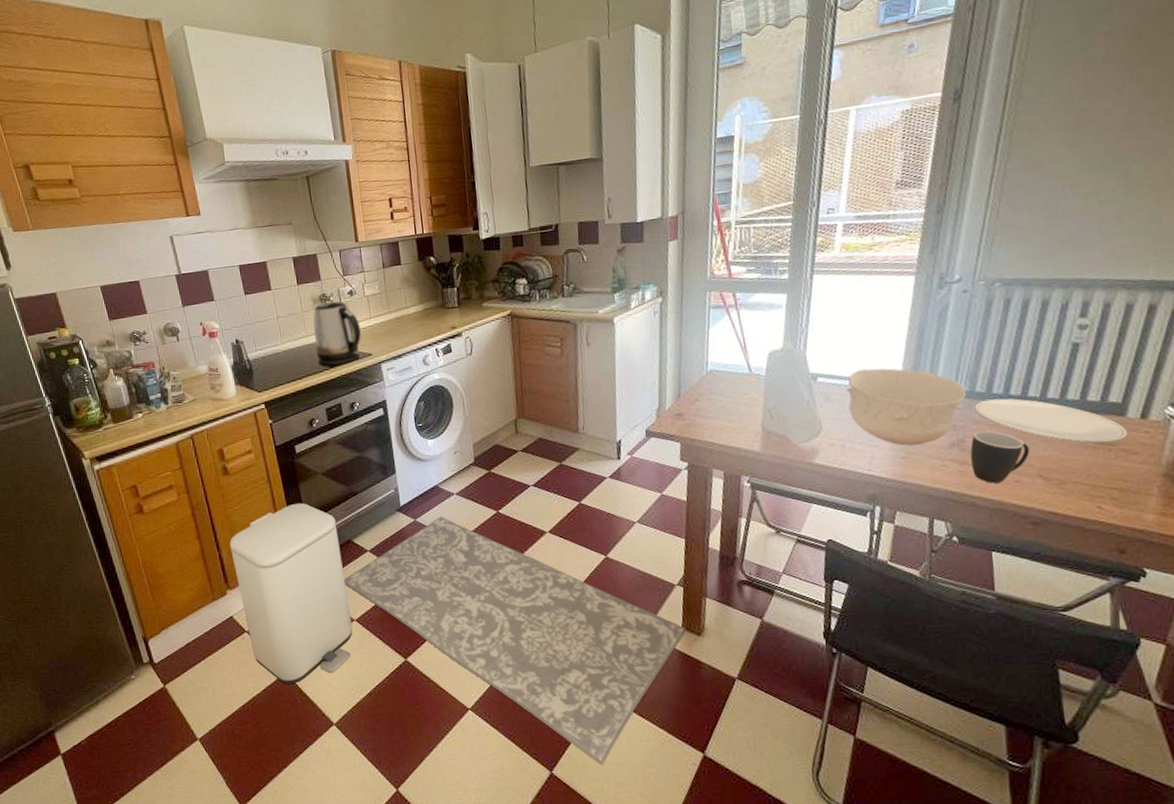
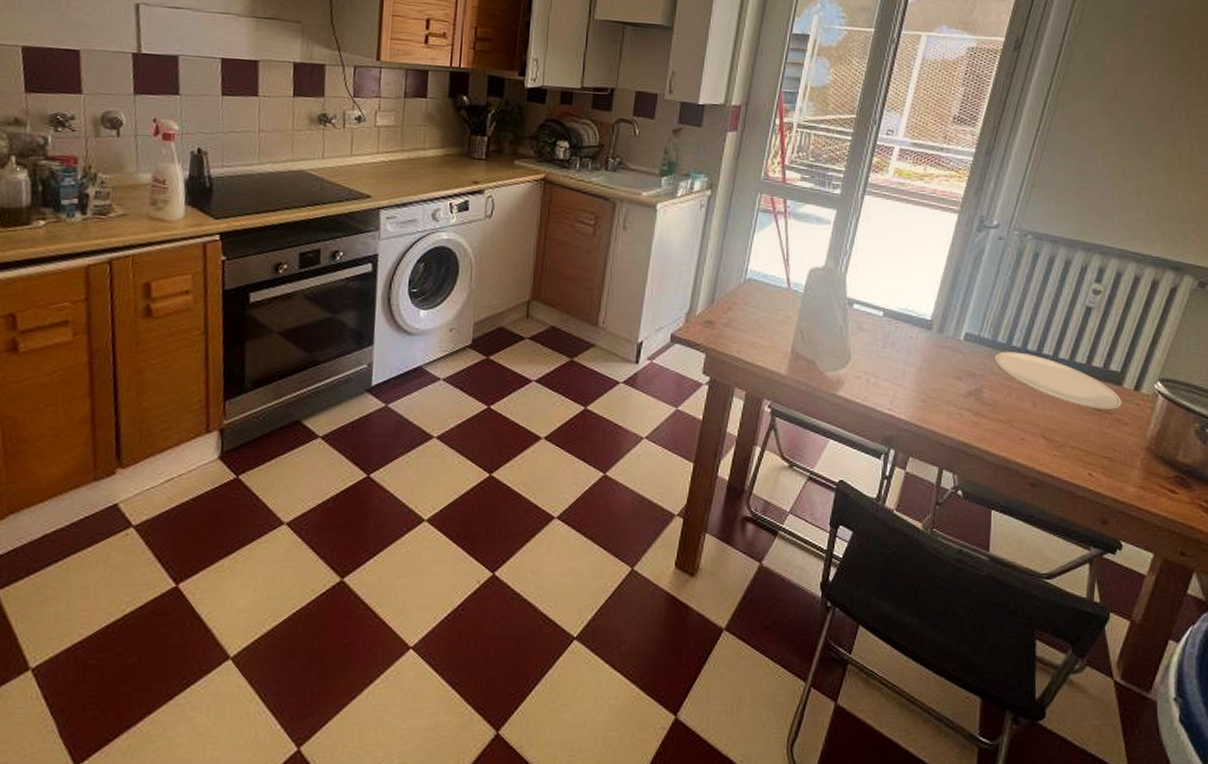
pedal bin: present [229,502,353,685] -> none [132,365,286,601]
kettle: present [313,301,361,367] -> none [300,124,363,204]
rug: present [344,517,687,766] -> none [281,405,679,726]
bowl: present [847,368,967,446] -> none [879,302,990,390]
mug: present [970,431,1030,483] -> none [985,382,1038,439]

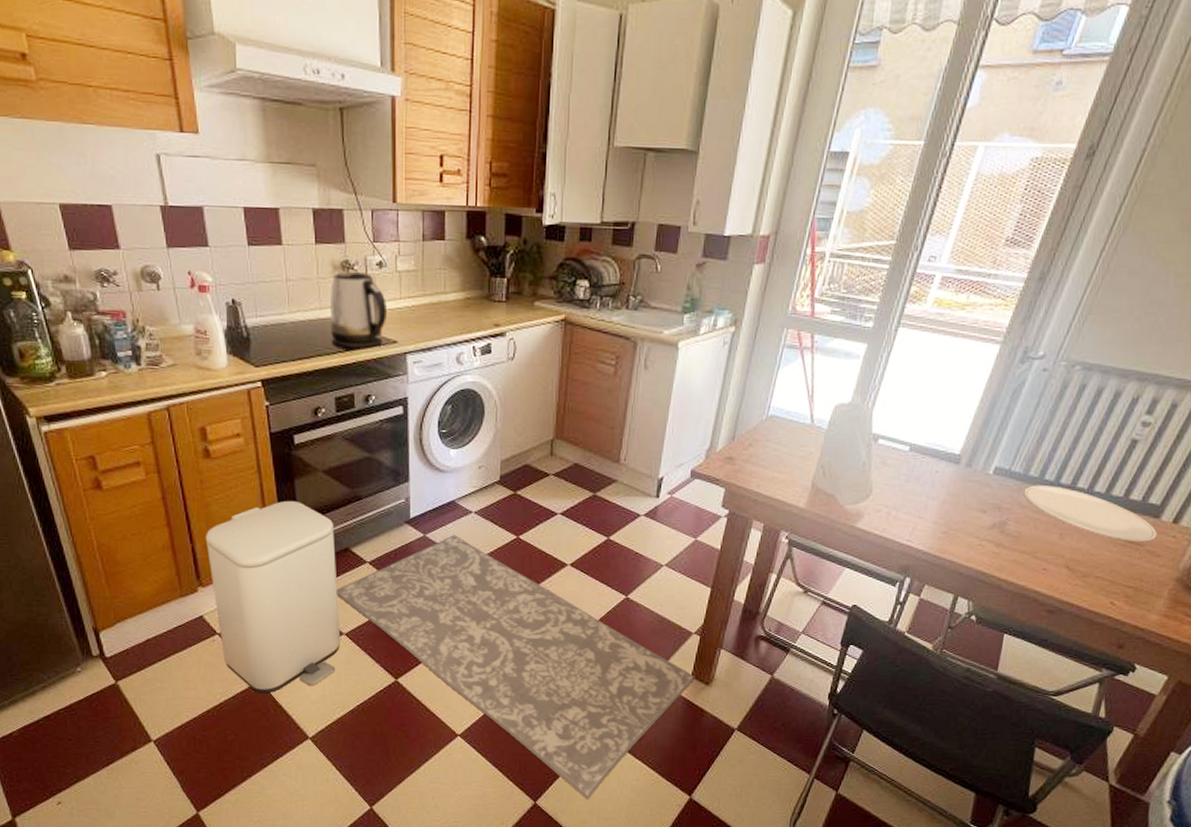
pedal bin: none [132,365,286,601] -> present [205,500,341,694]
rug: none [281,405,679,726] -> present [336,535,696,800]
kettle: none [300,124,363,204] -> present [330,271,386,349]

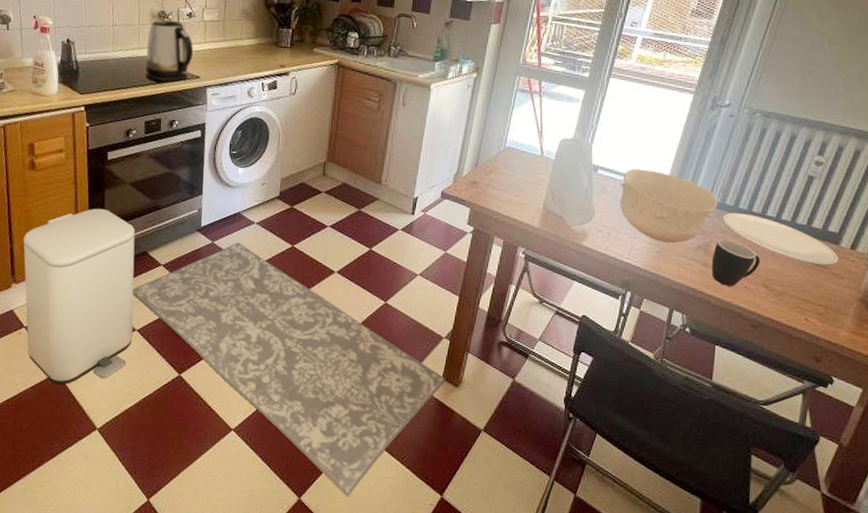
bowl: none [902,437,1021,522] -> present [620,169,719,244]
mug: none [1006,515,1065,569] -> present [712,239,761,286]

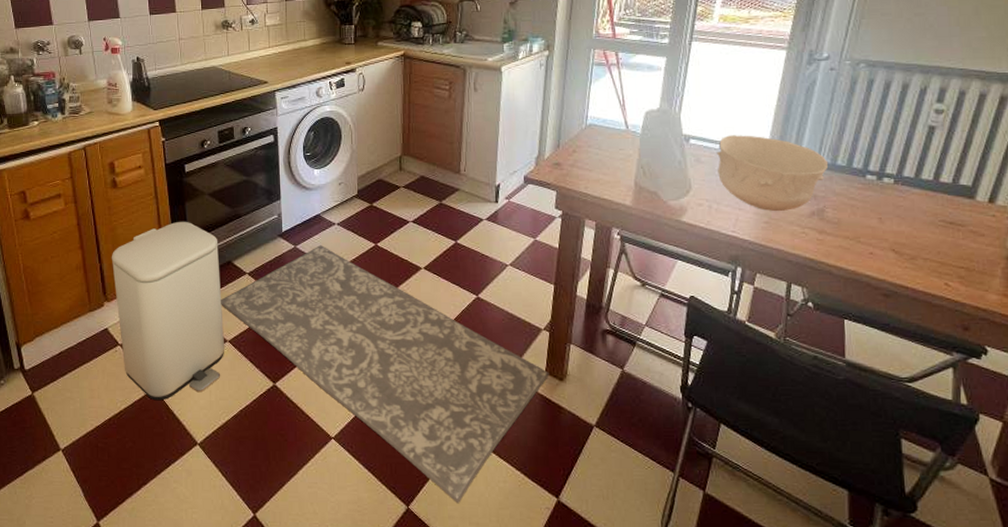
kettle: present [145,19,193,83] -> none [214,28,258,91]
mug: present [712,239,761,286] -> none [829,202,885,253]
plate: present [722,212,839,266] -> none [835,173,976,223]

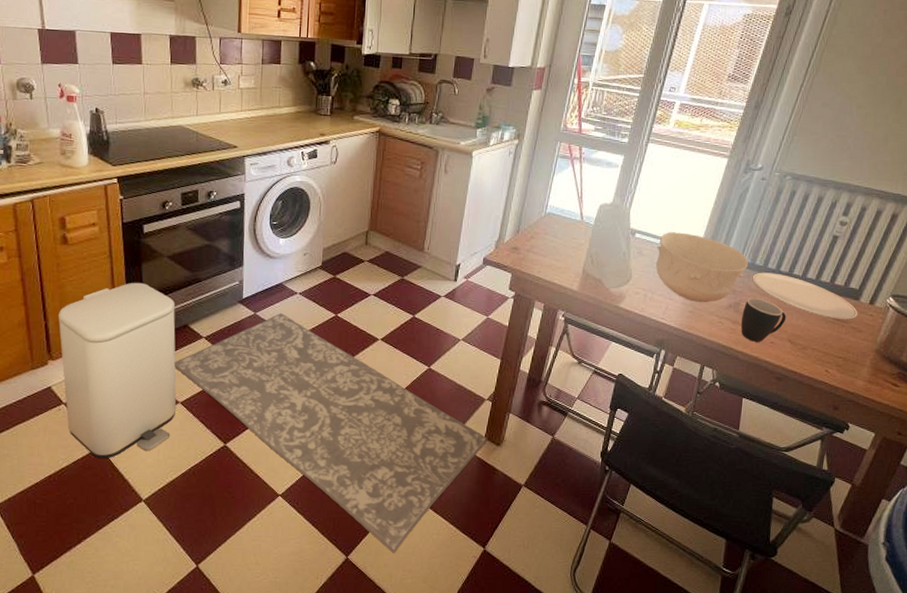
mug: none [829,202,885,253] -> present [741,297,787,342]
plate: none [835,173,976,223] -> present [752,272,858,321]

